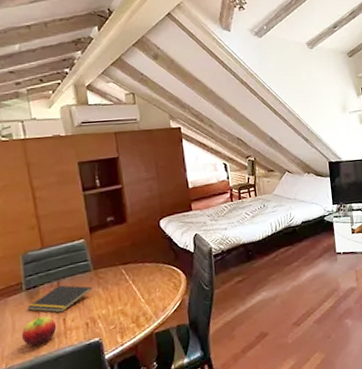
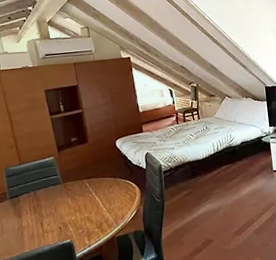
fruit: present [21,316,57,346] -> none [8,220,36,245]
notepad: present [27,285,92,313] -> none [11,195,63,218]

